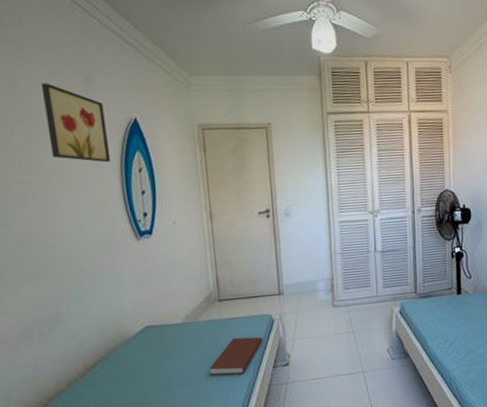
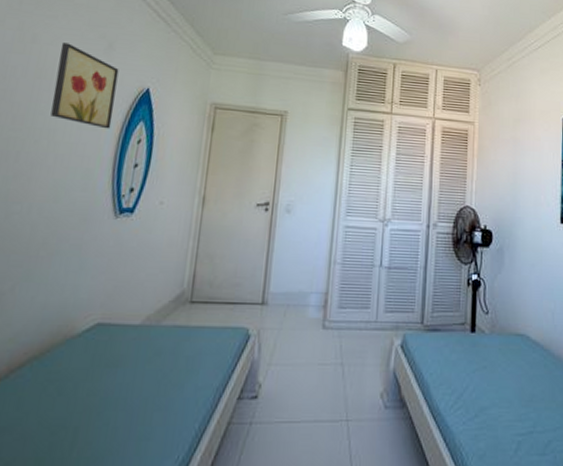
book: present [209,337,263,376] -> none [157,352,233,403]

